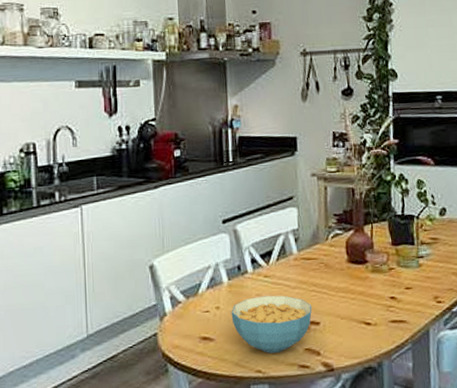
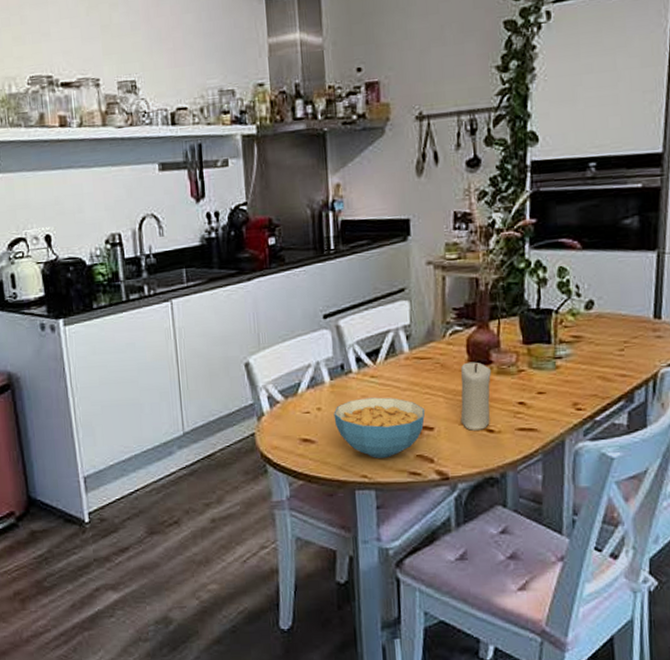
candle: none [342,261,368,324] -> present [460,361,491,431]

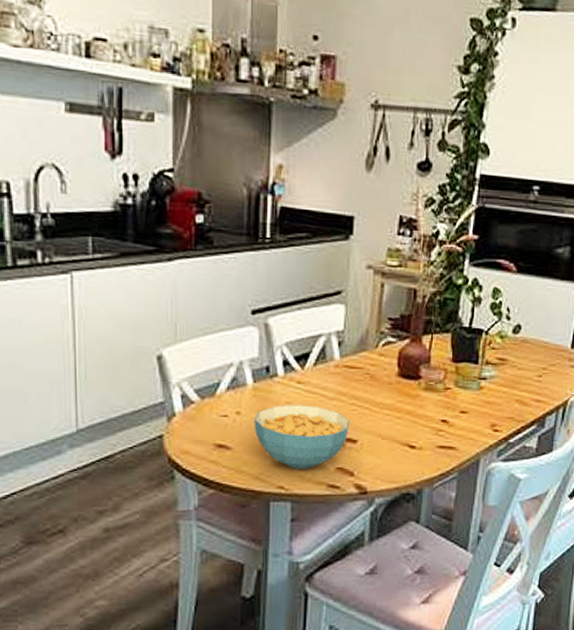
candle: present [460,361,491,431] -> none [384,375,419,445]

